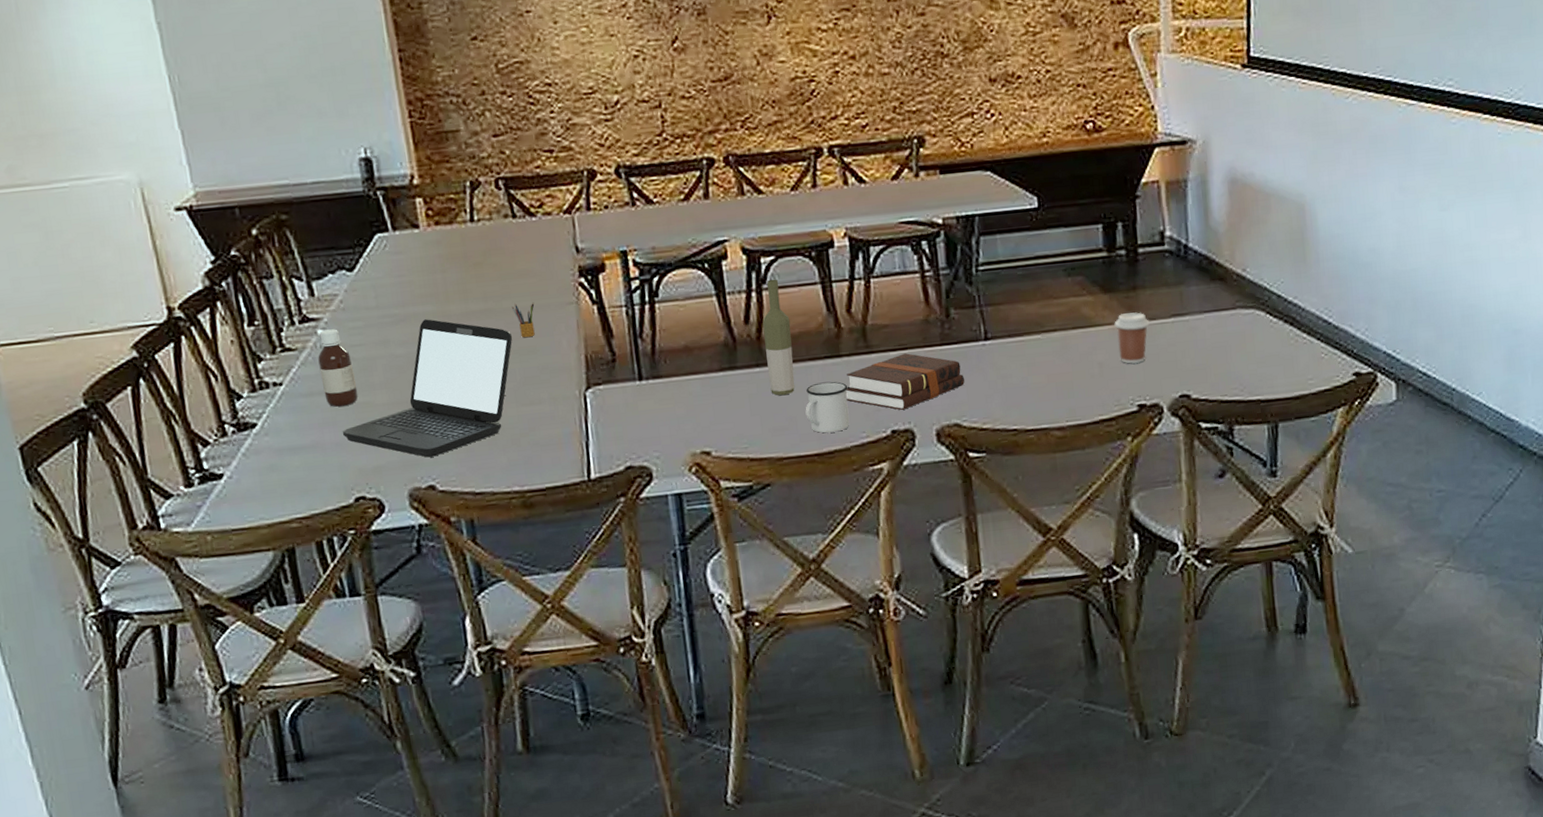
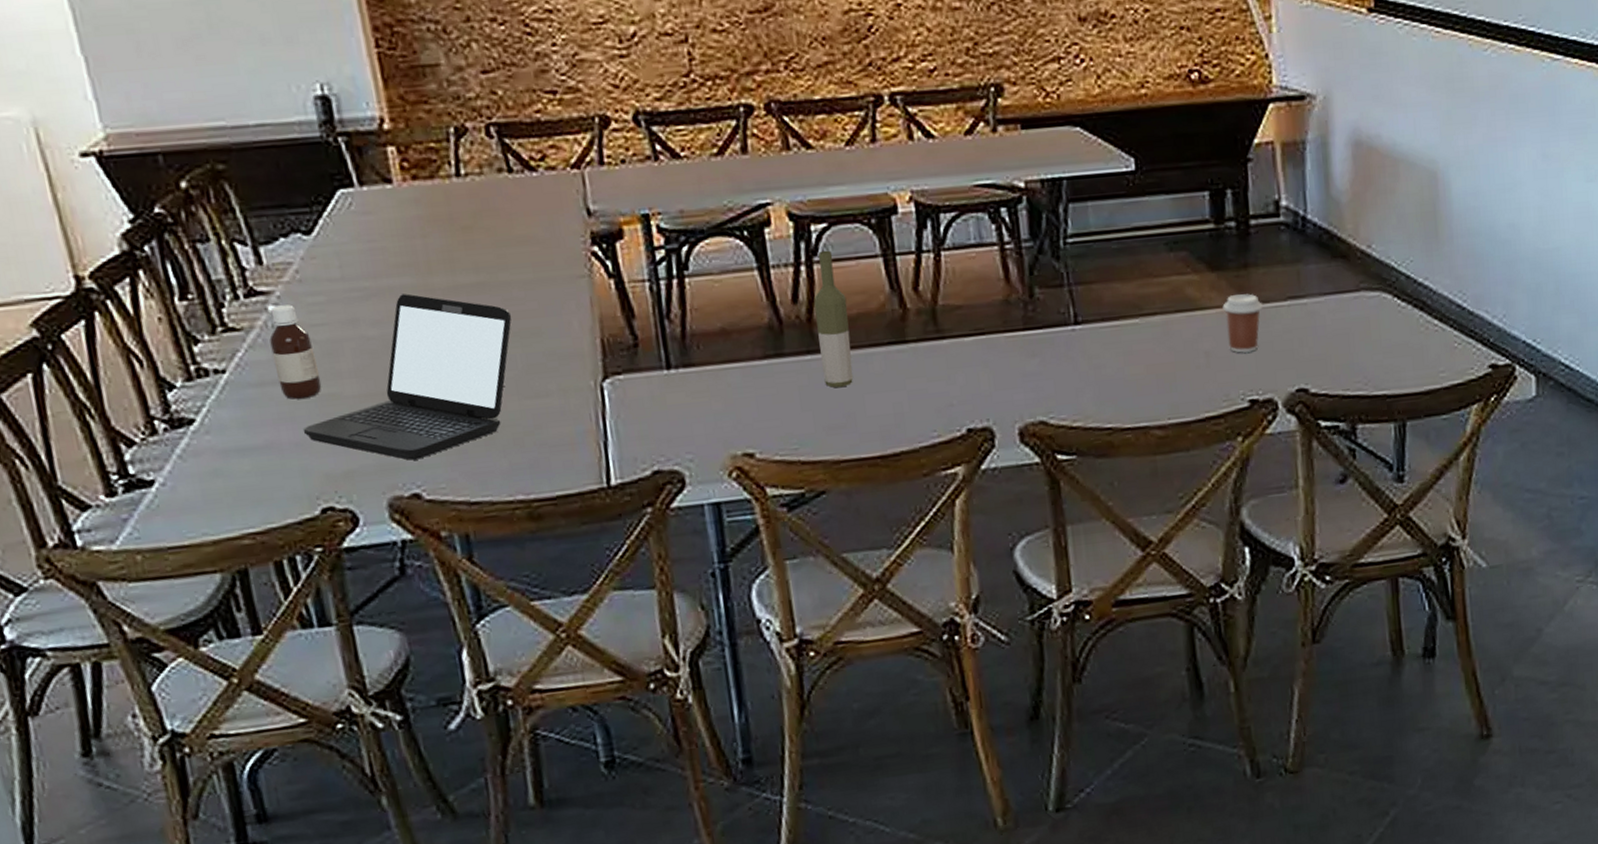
pencil box: present [511,302,535,338] -> none [509,274,539,318]
mug: present [805,381,849,433] -> none [865,371,918,432]
hardback book: present [846,353,965,410] -> none [913,339,1052,405]

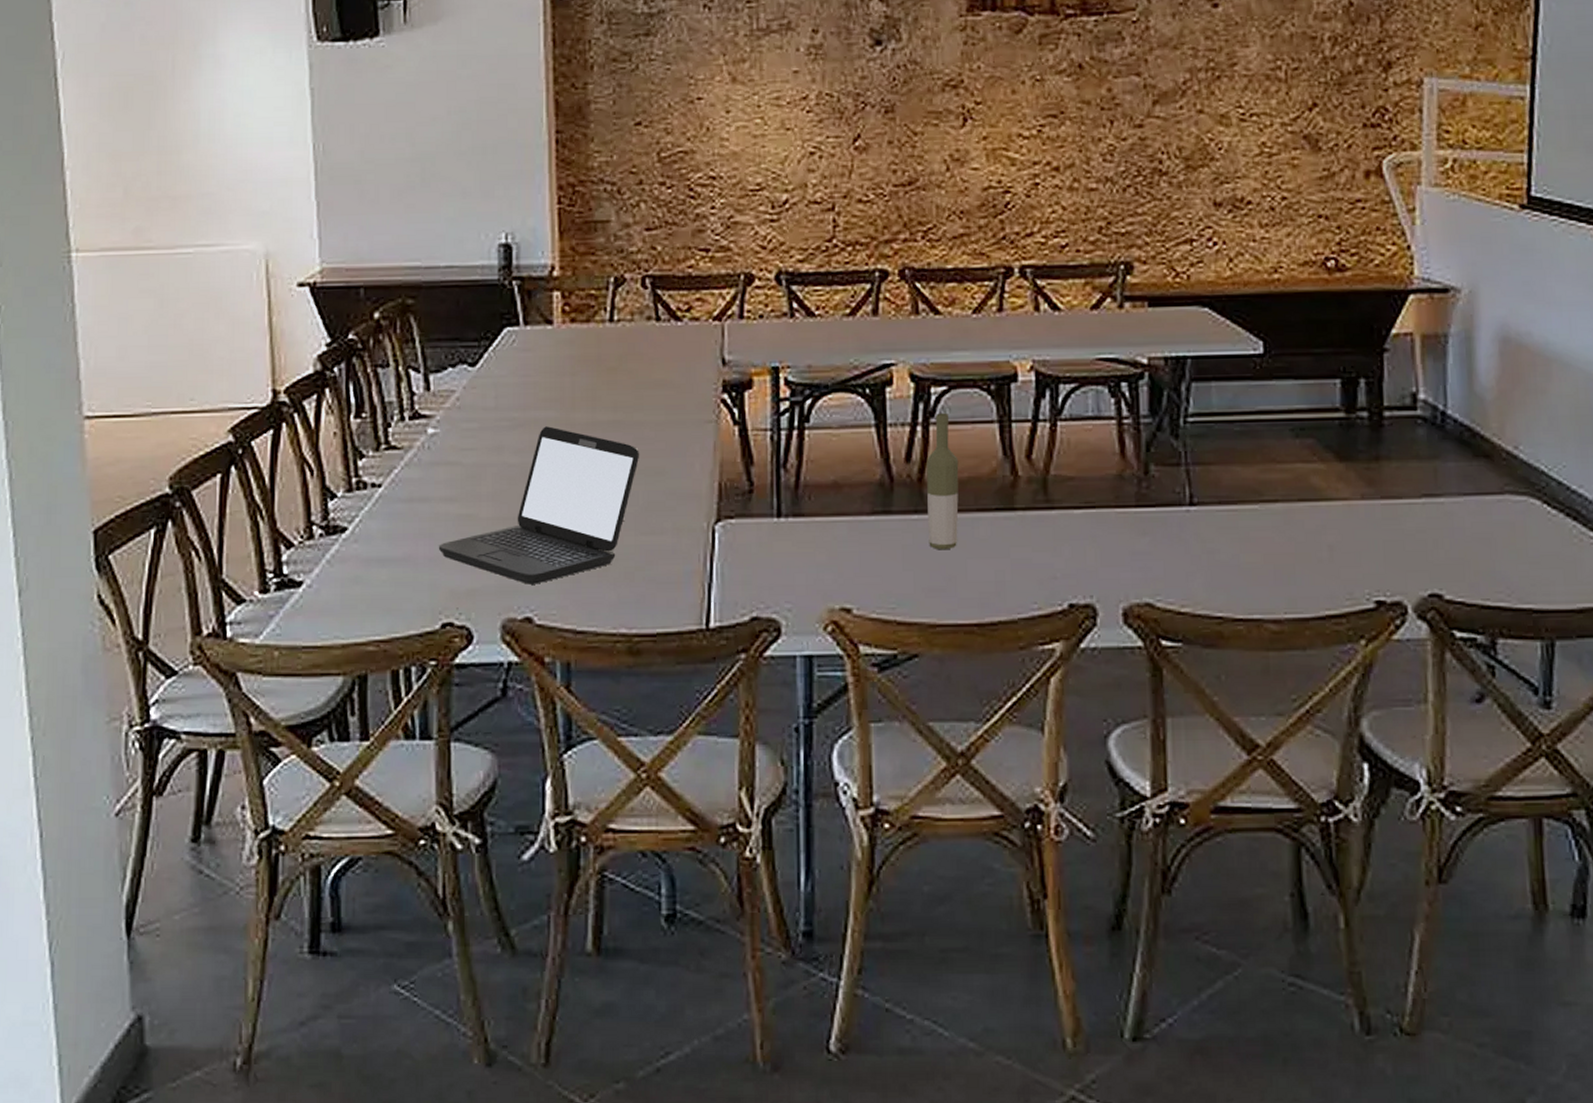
bottle: present [269,305,322,399] -> none [424,429,462,517]
coffee cup: present [1222,293,1263,354] -> none [1350,488,1395,551]

